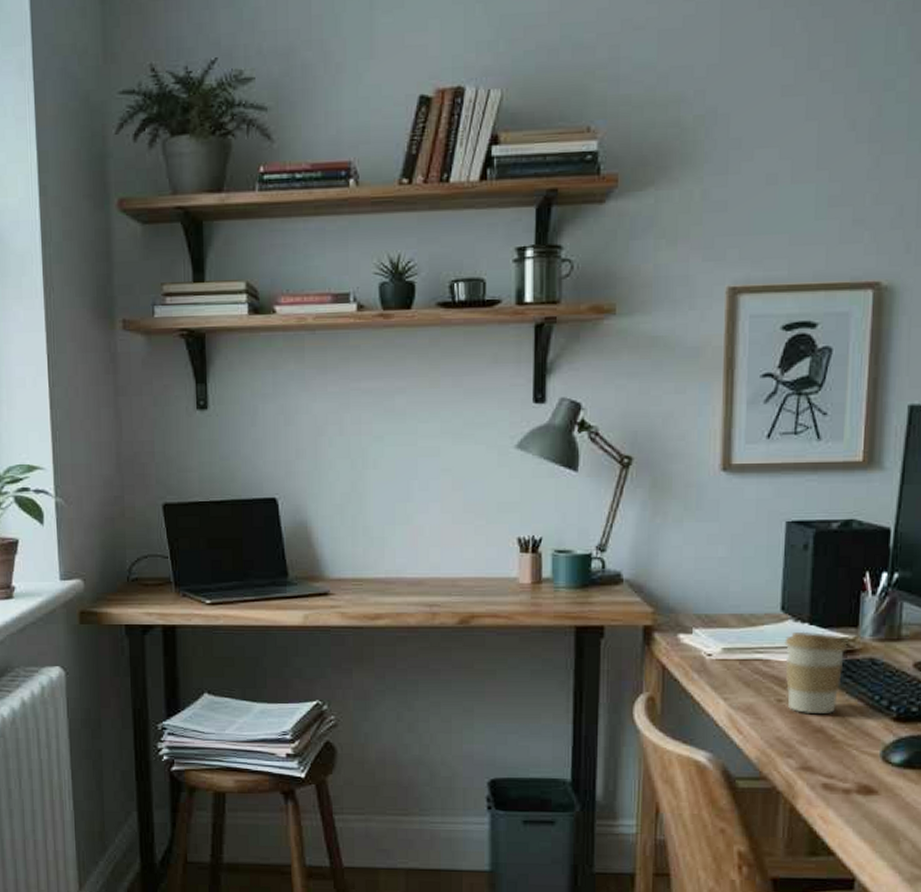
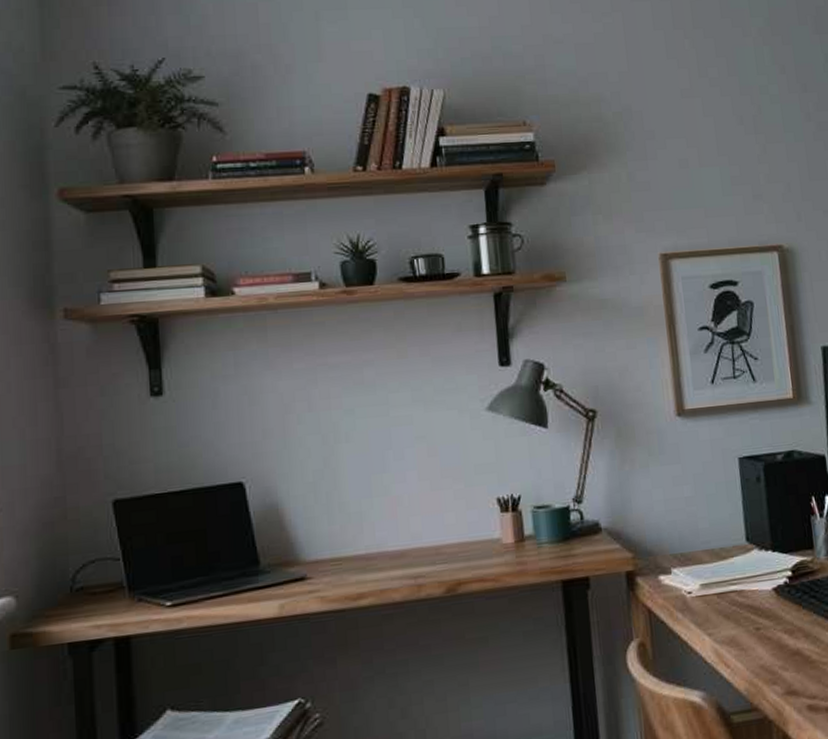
coffee cup: present [784,631,848,713] -> none [753,557,808,638]

